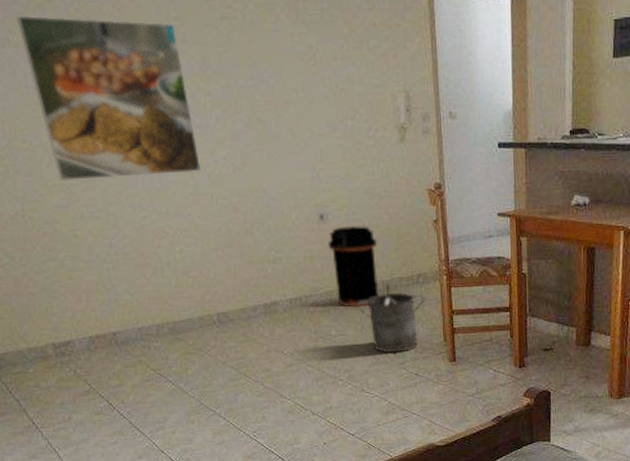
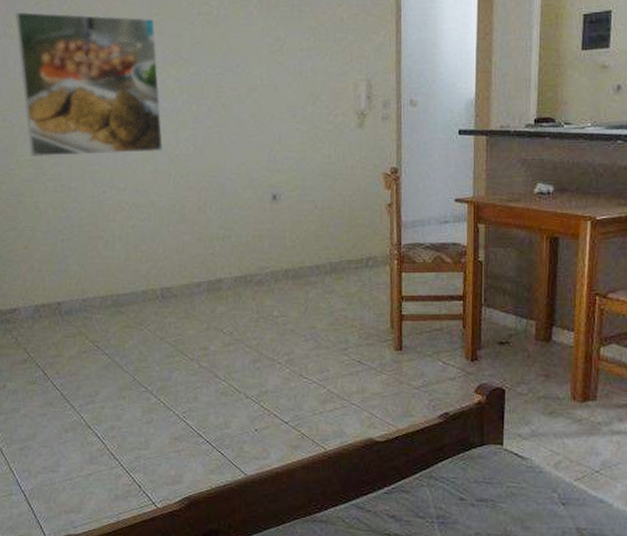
trash can: present [327,225,379,307] -> none [278,206,328,288]
bucket: present [356,283,425,353] -> none [302,266,374,338]

